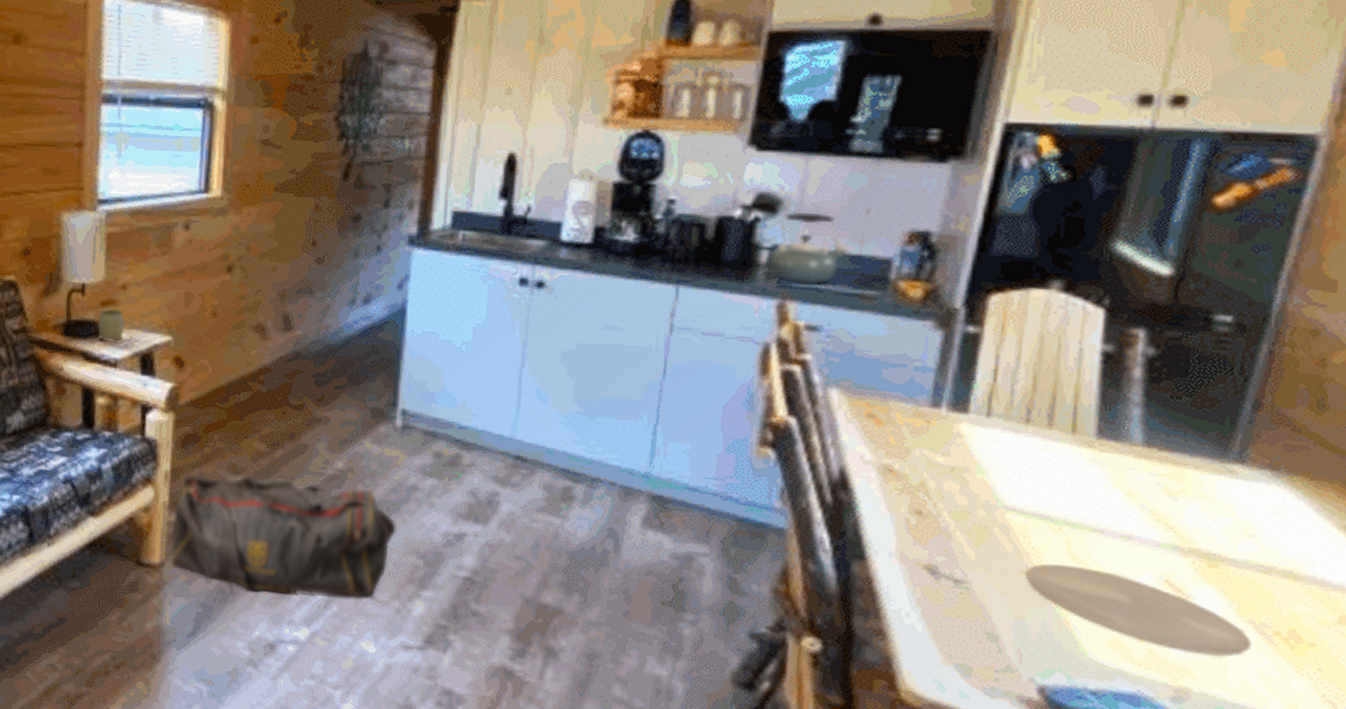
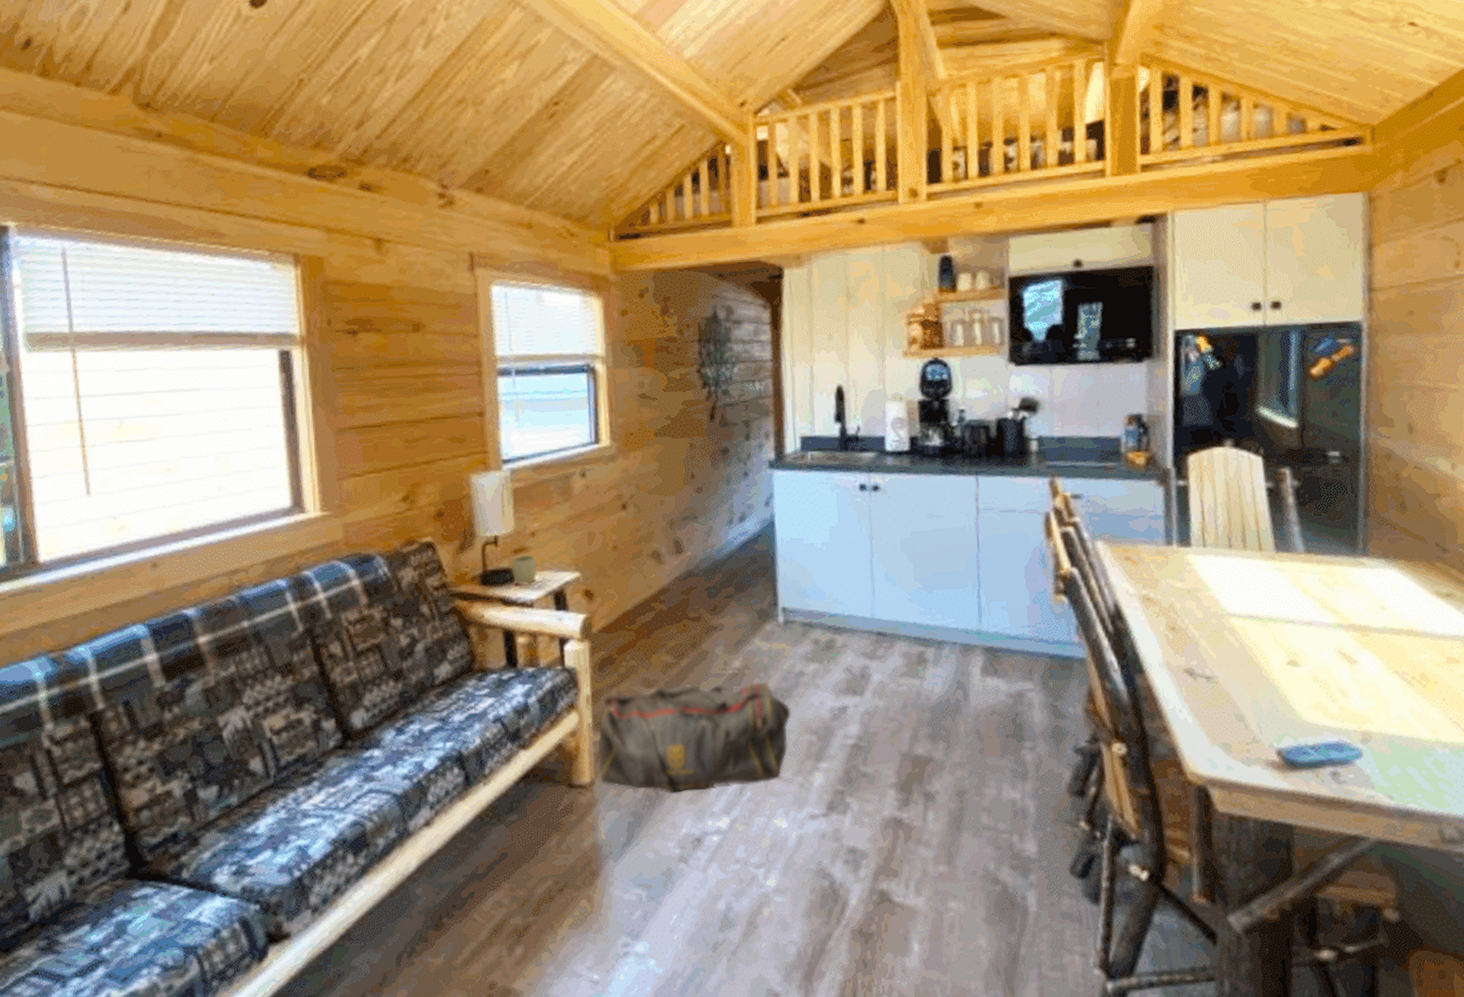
kettle: present [764,211,852,286] -> none [1034,408,1093,464]
plate: present [1024,563,1252,657] -> none [1250,651,1401,704]

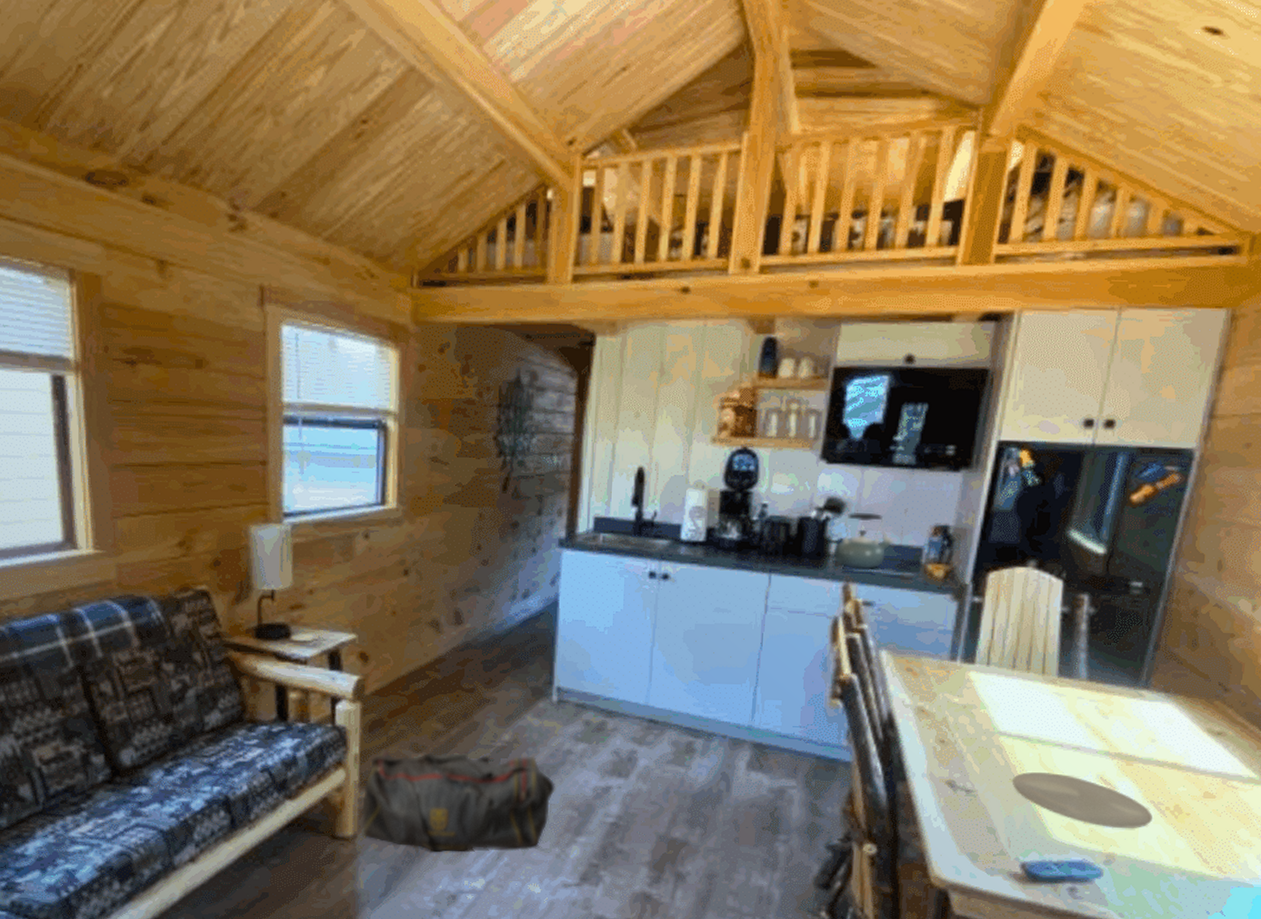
mug: present [512,554,538,585] -> none [288,611,314,642]
kettle: none [1034,408,1093,464] -> present [833,511,895,570]
plate: none [1250,651,1401,704] -> present [1012,772,1152,829]

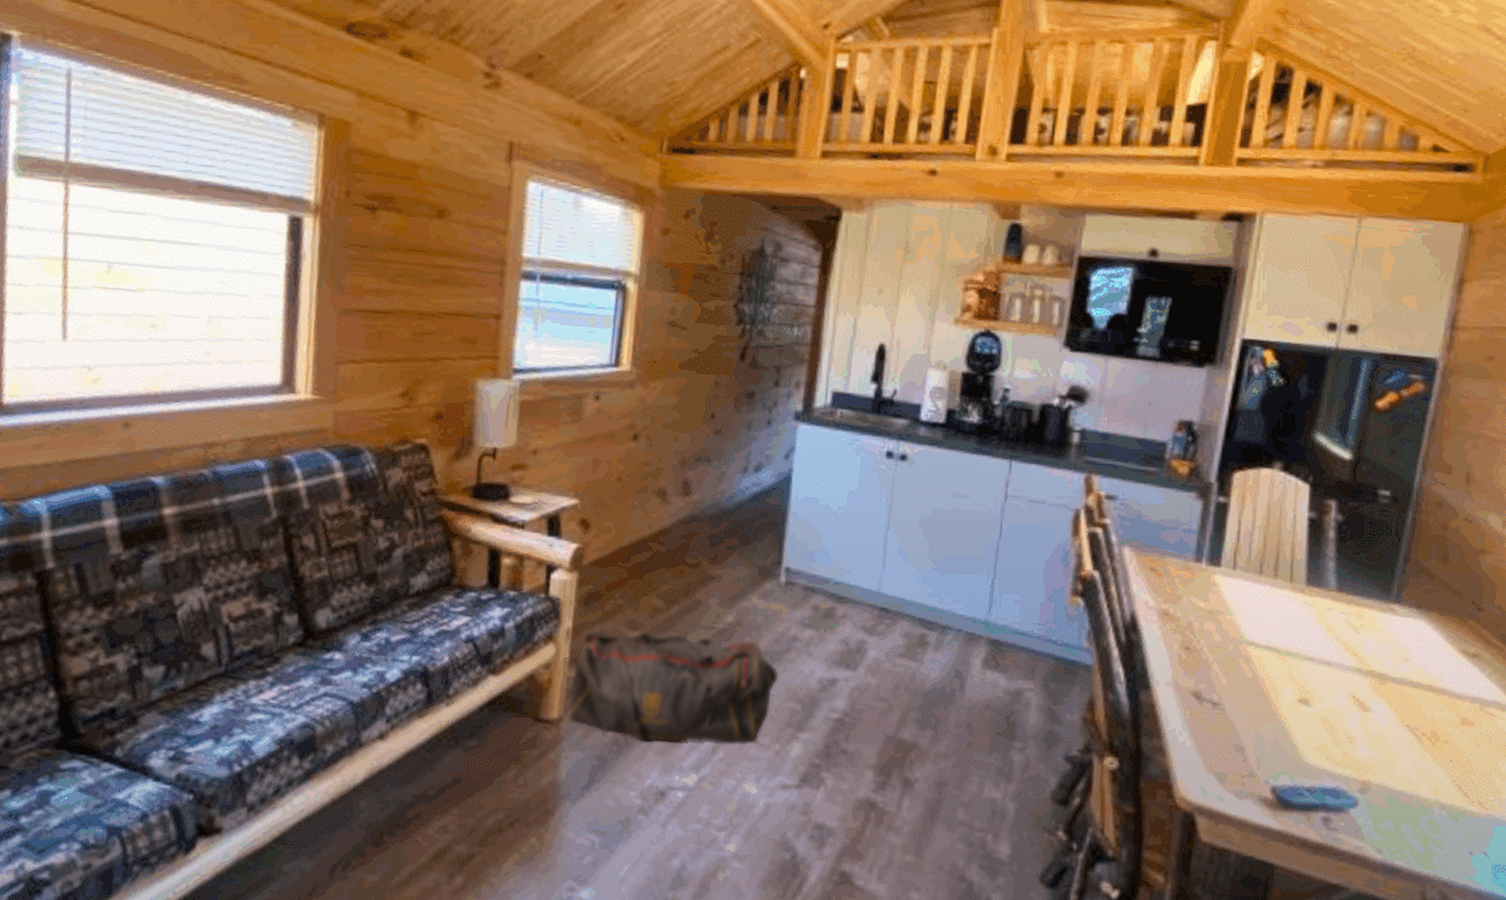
kettle: present [833,511,895,570] -> none [1075,402,1138,463]
plate: present [1012,772,1152,829] -> none [1260,686,1408,755]

